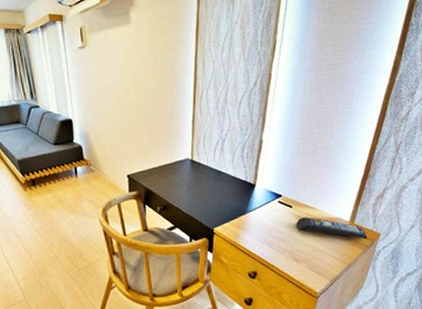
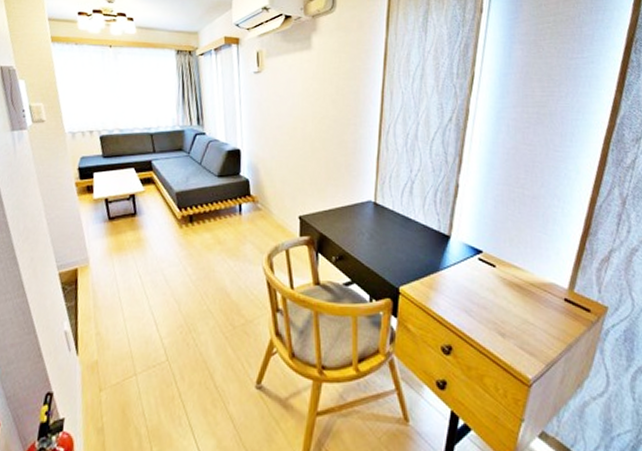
remote control: present [296,217,366,239] -> none [501,280,590,312]

